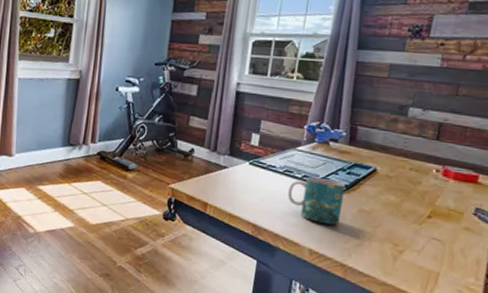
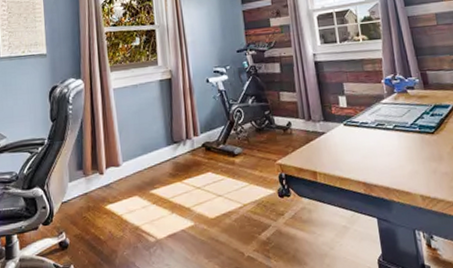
mug: present [288,176,346,225] -> none [385,124,440,168]

